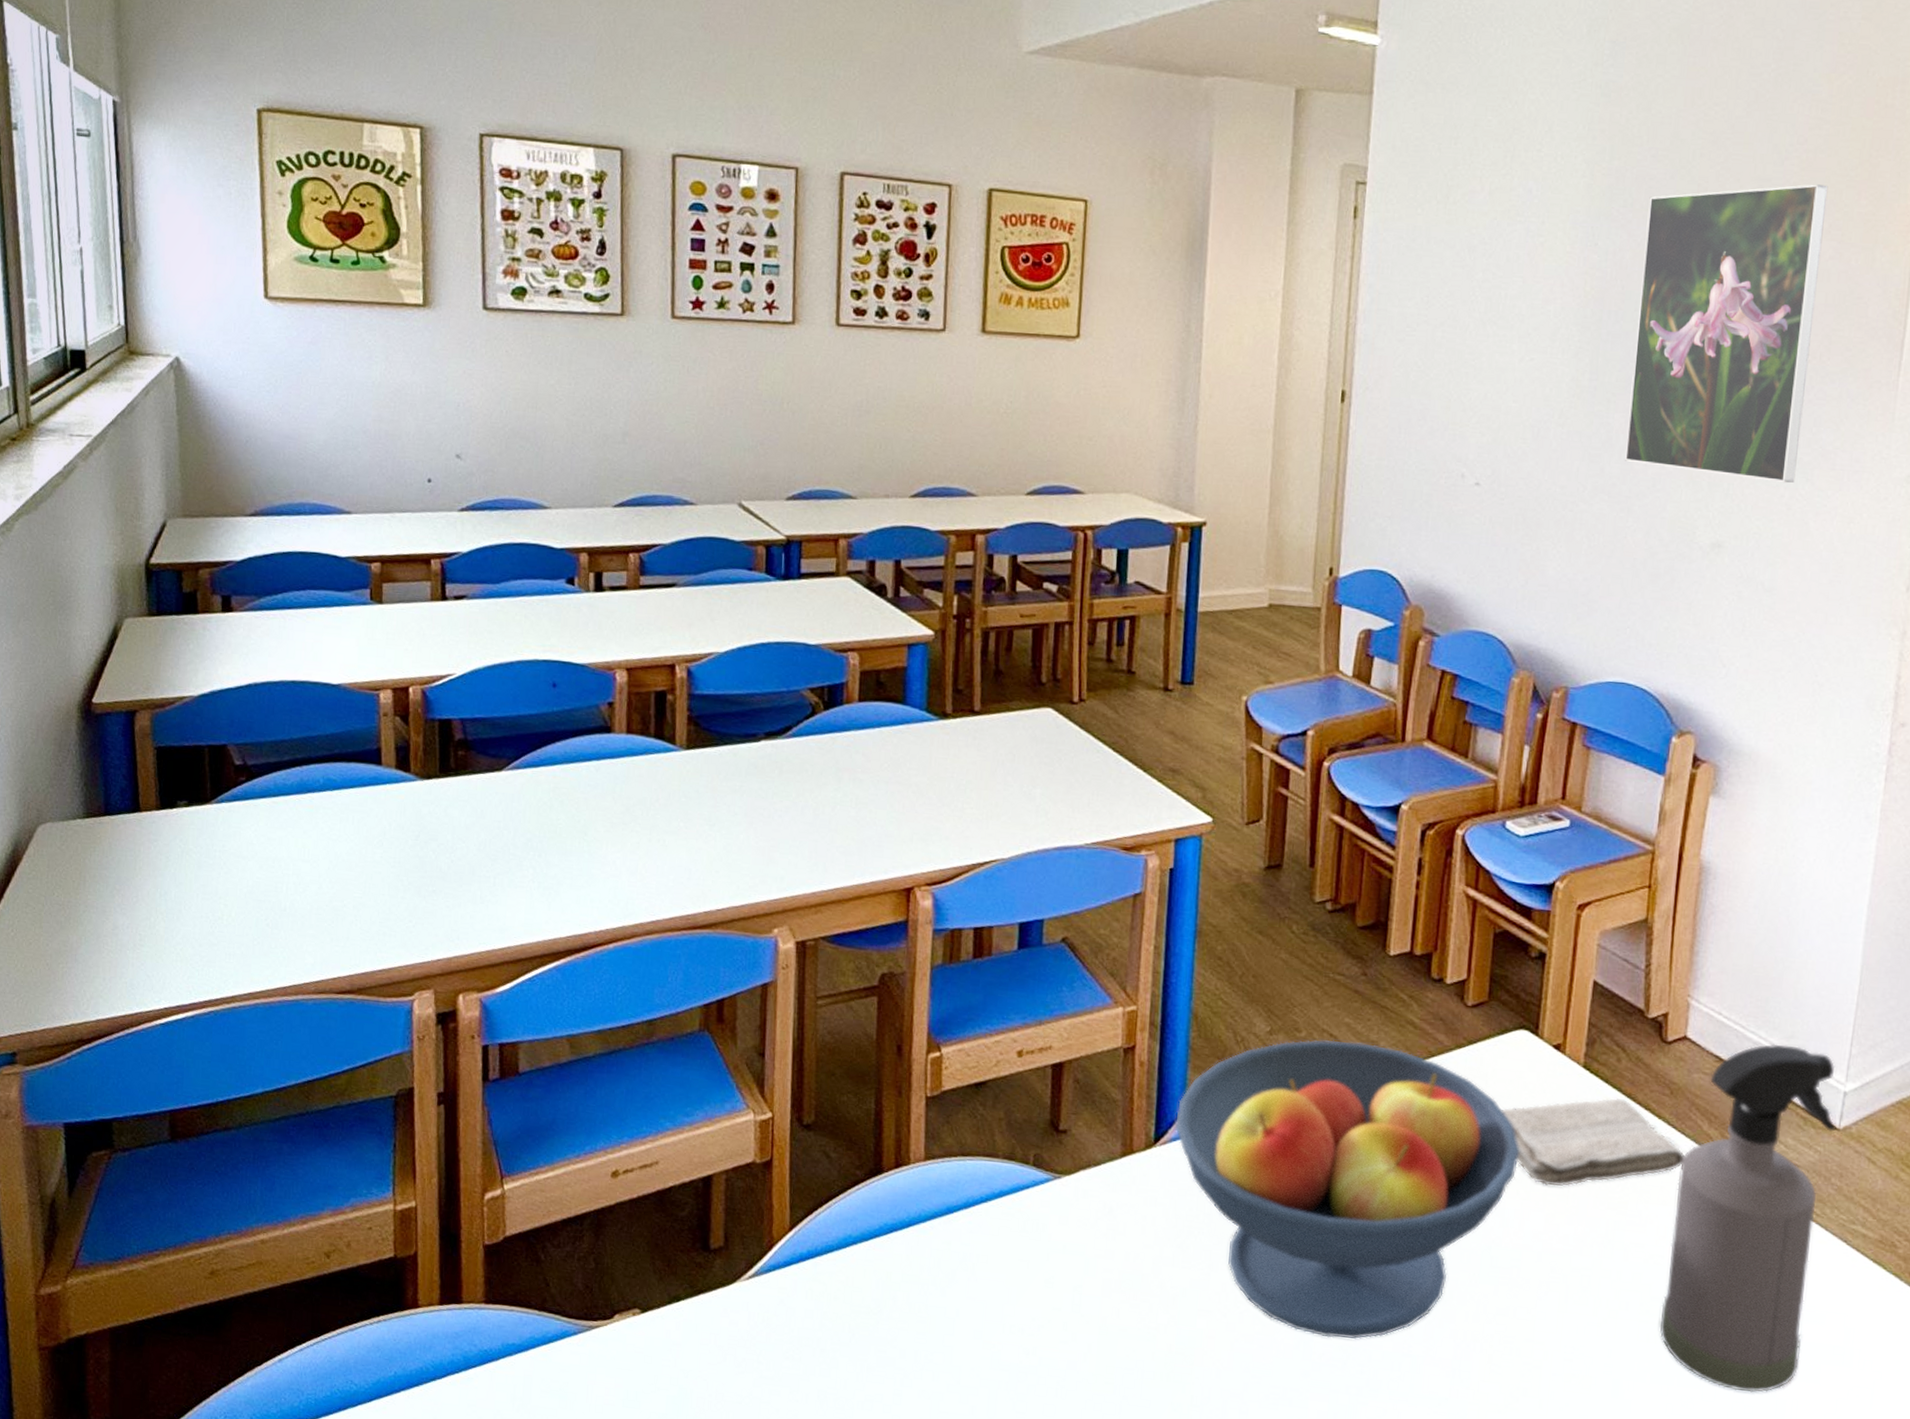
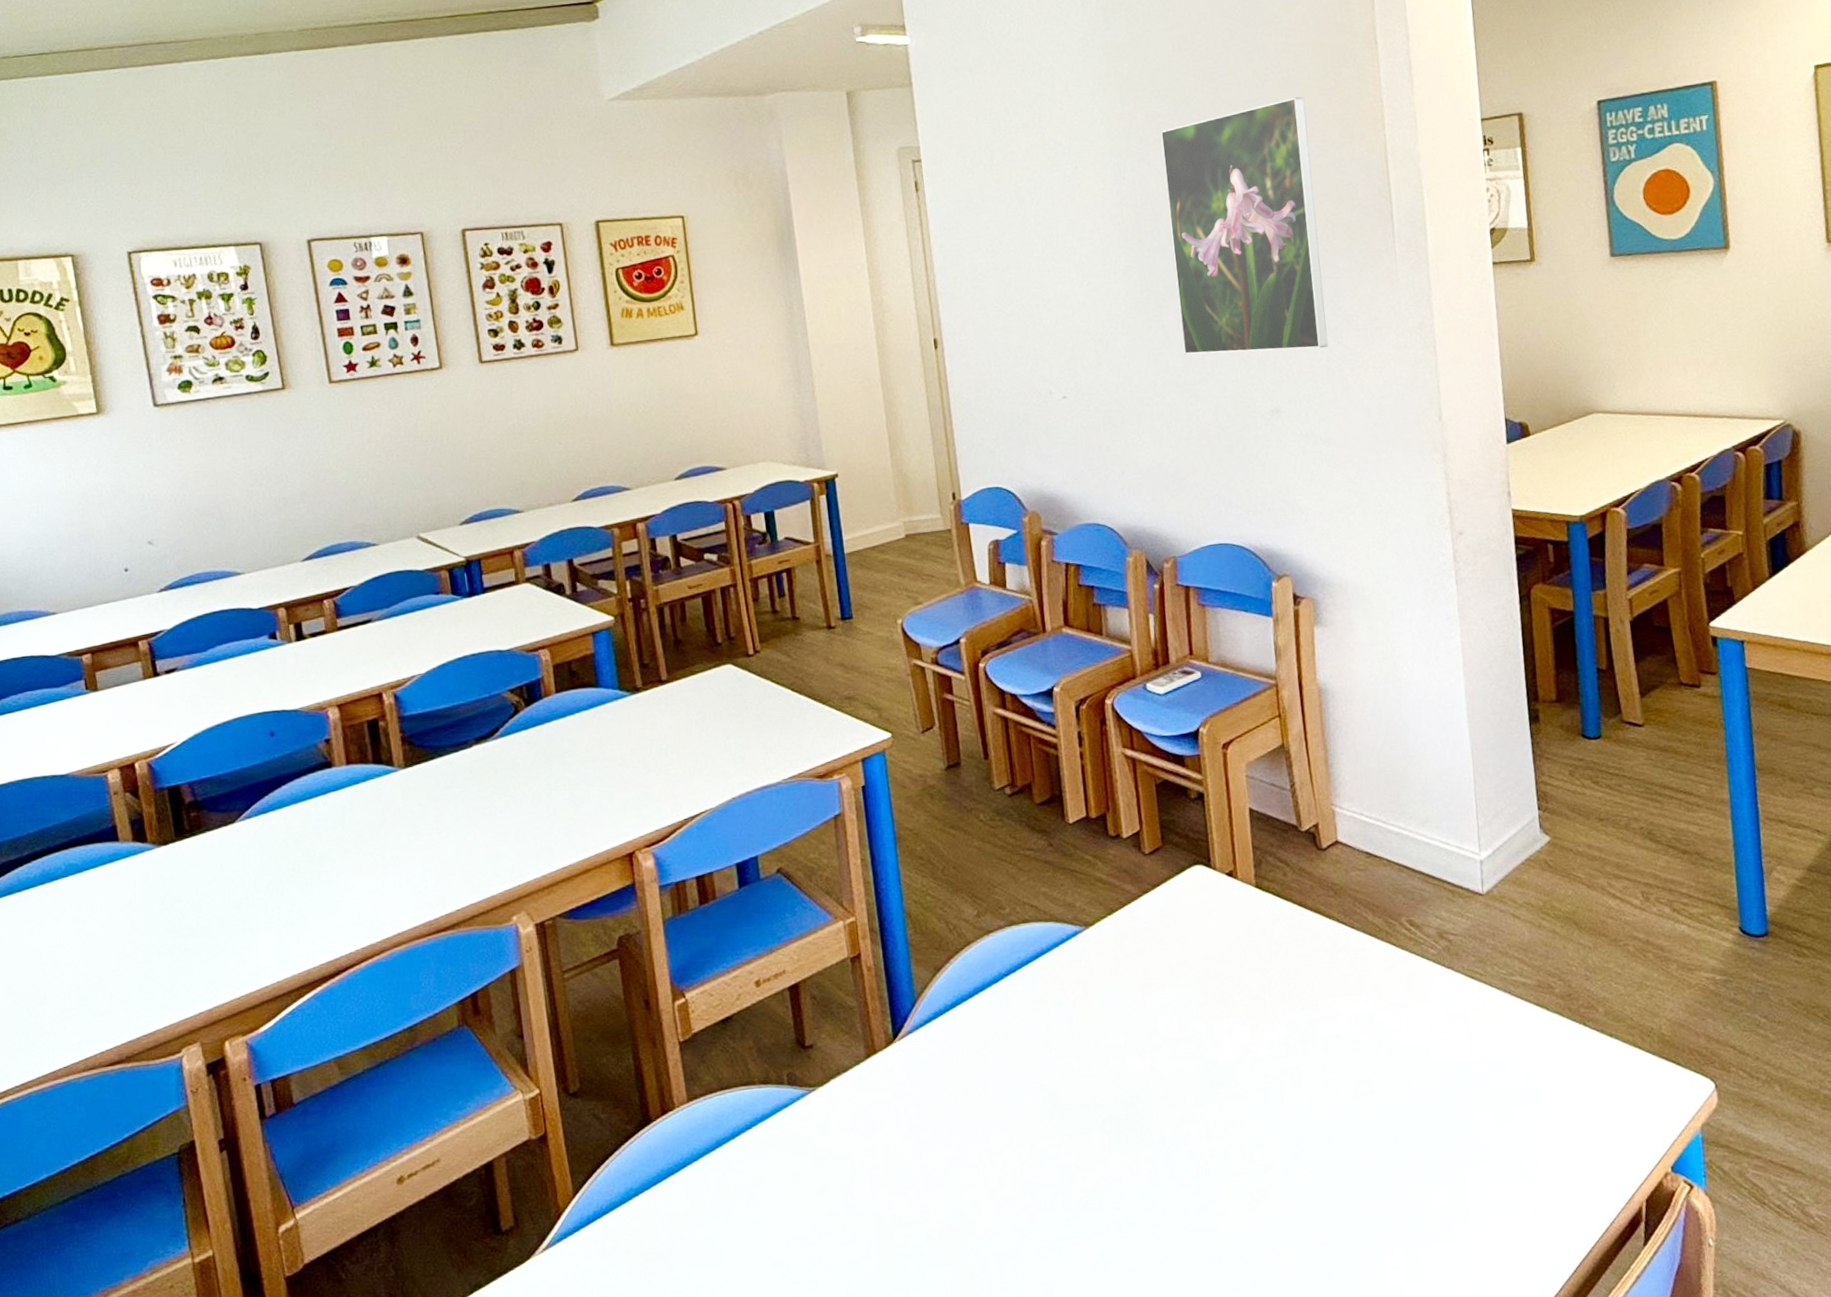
fruit bowl: present [1175,1039,1520,1340] -> none [908,906,1217,1184]
washcloth: present [1502,1097,1684,1187] -> none [1193,907,1358,1001]
spray bottle: present [1659,1043,1837,1393] -> none [1356,829,1494,1149]

